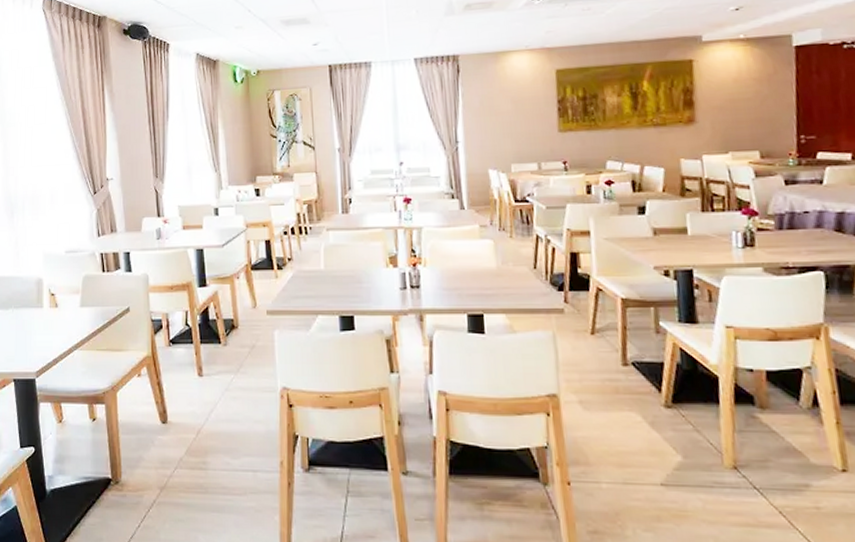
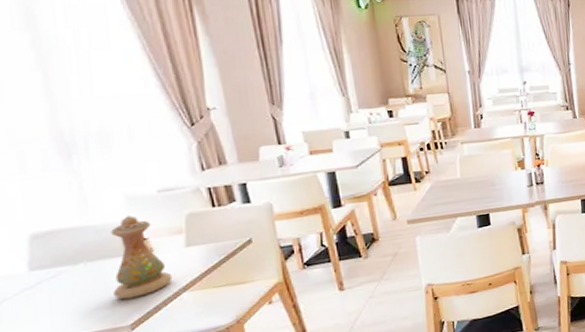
vase: none [28,272,69,348] -> present [111,216,173,300]

